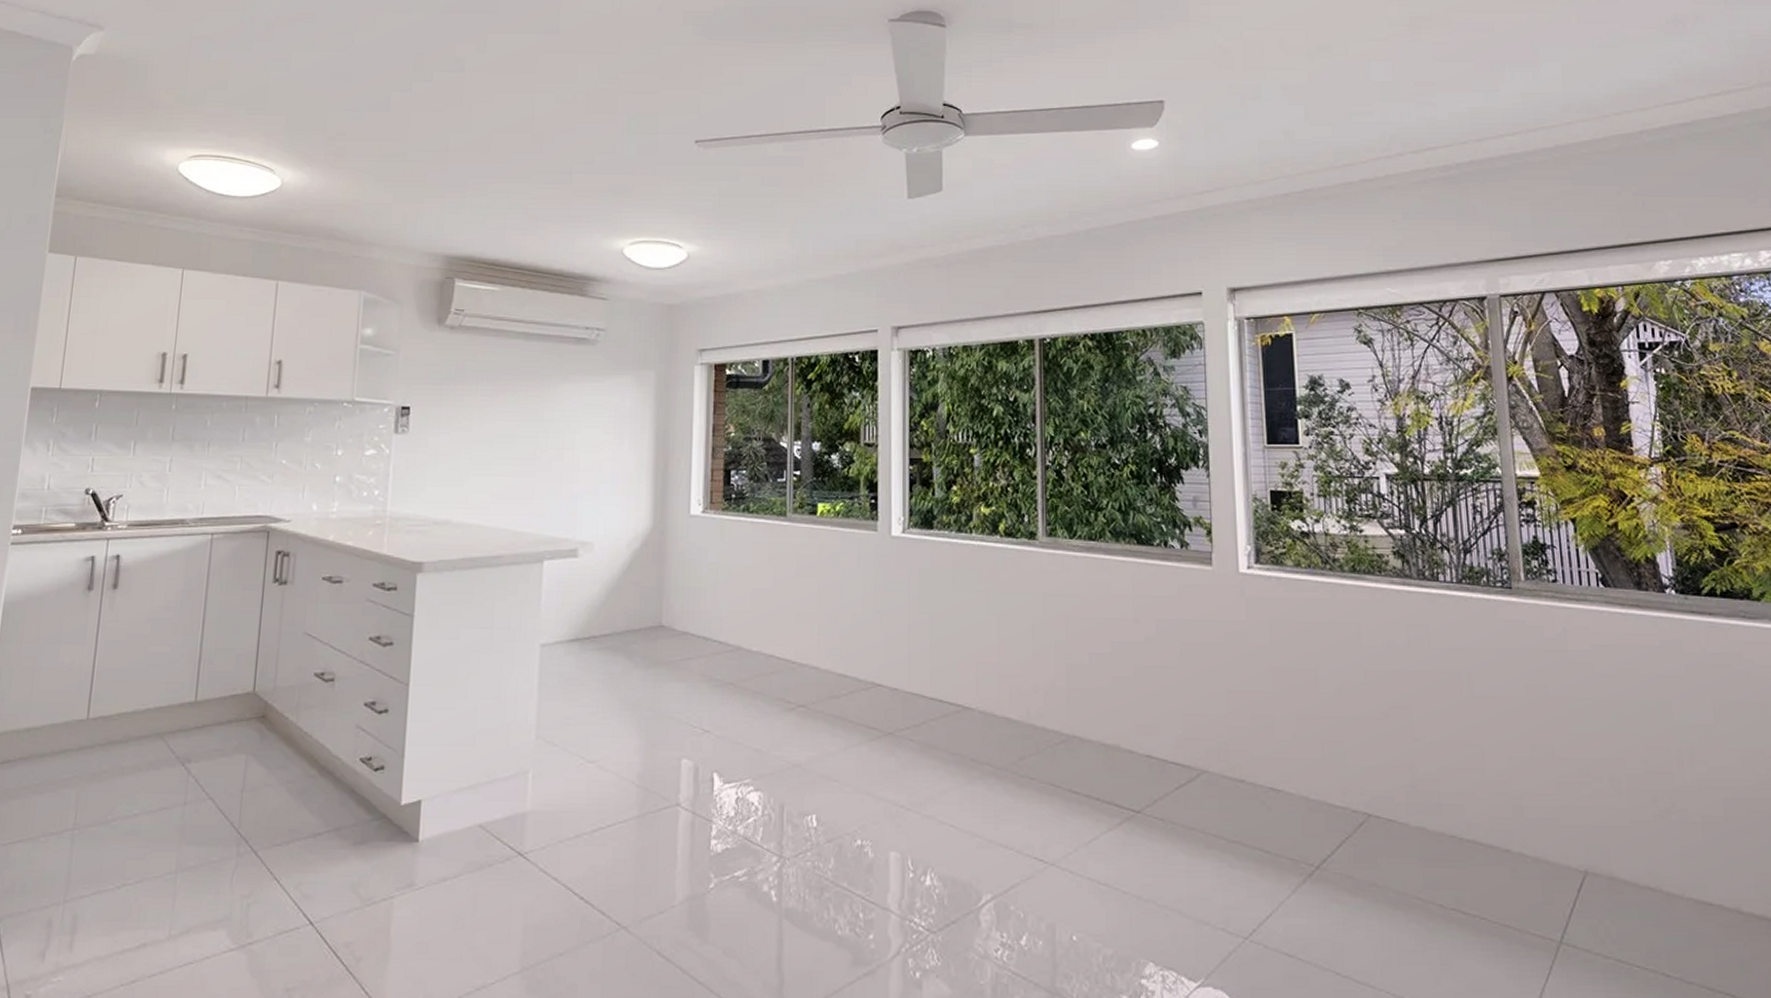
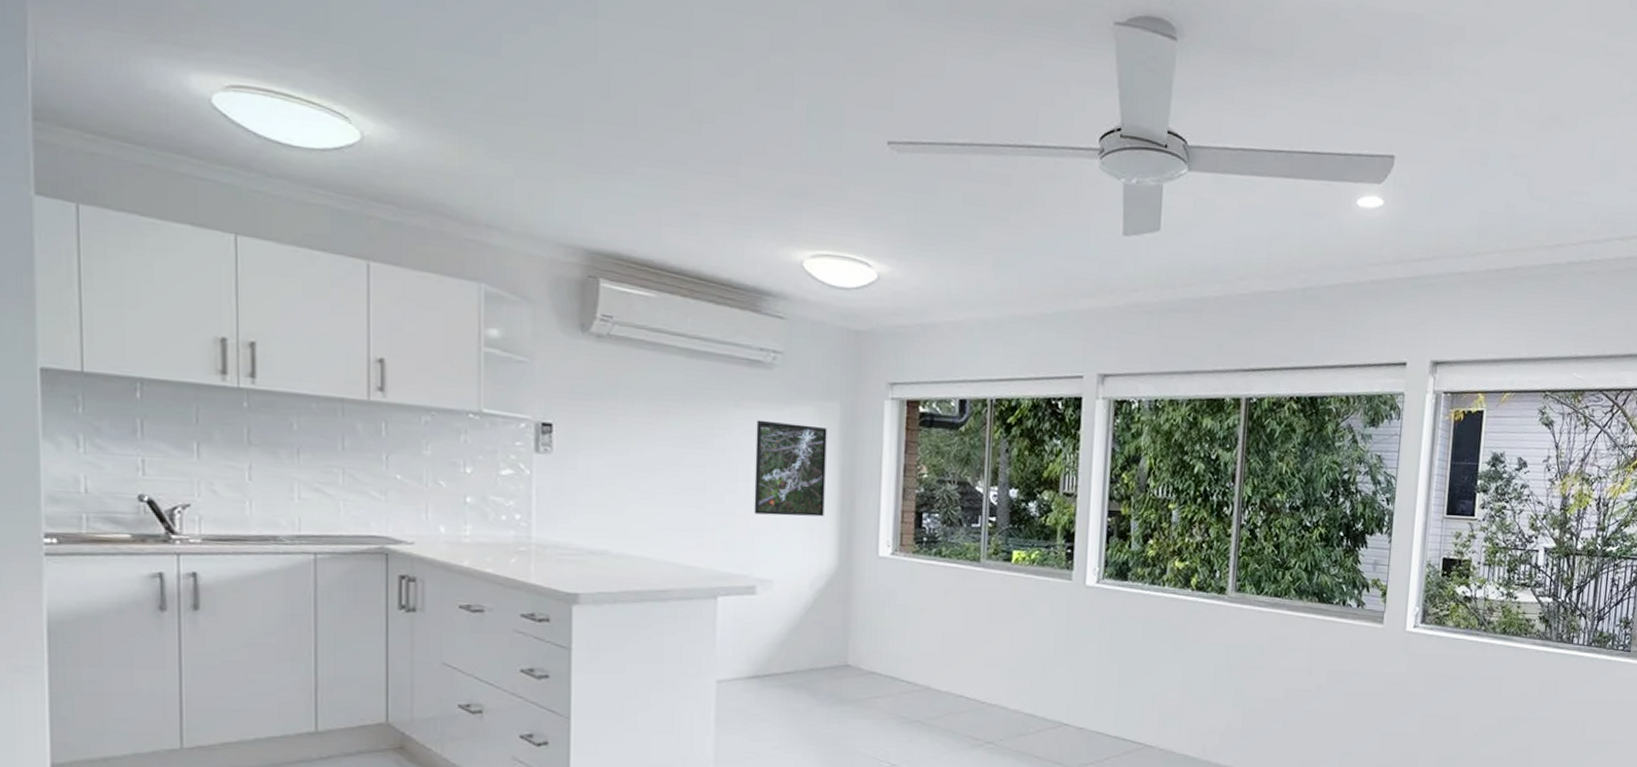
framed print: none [577,391,643,480] -> present [754,420,827,517]

